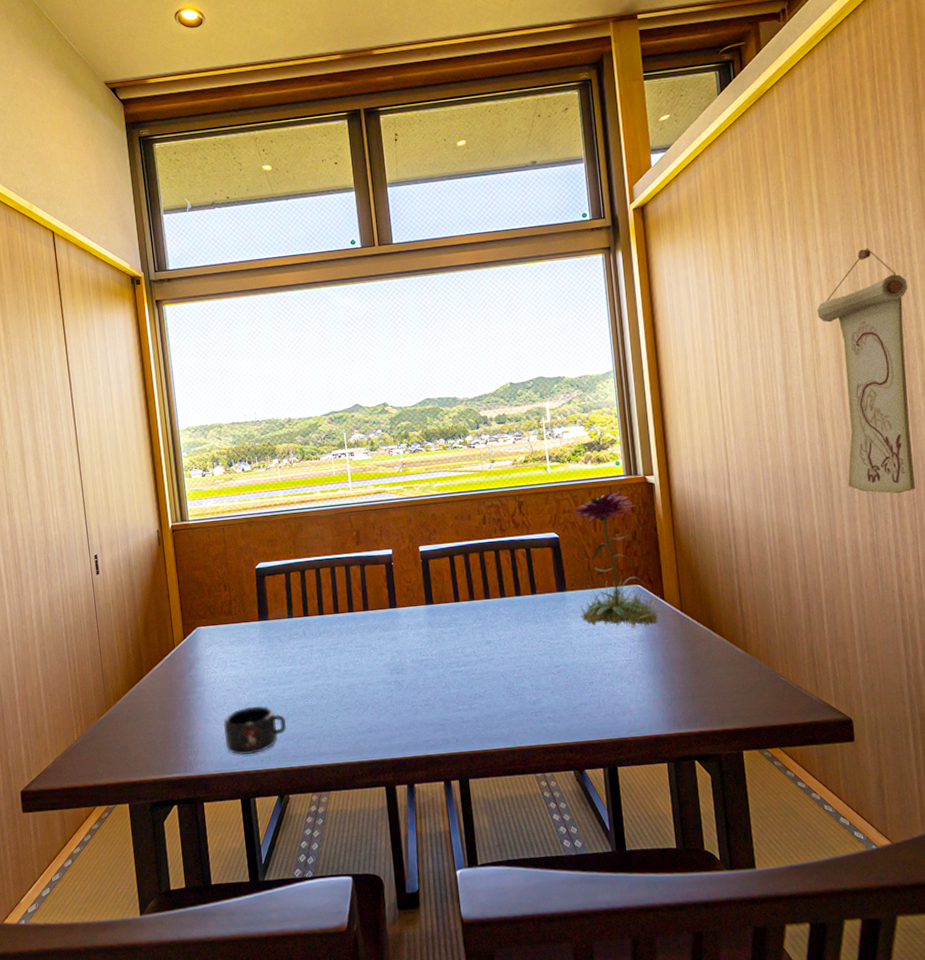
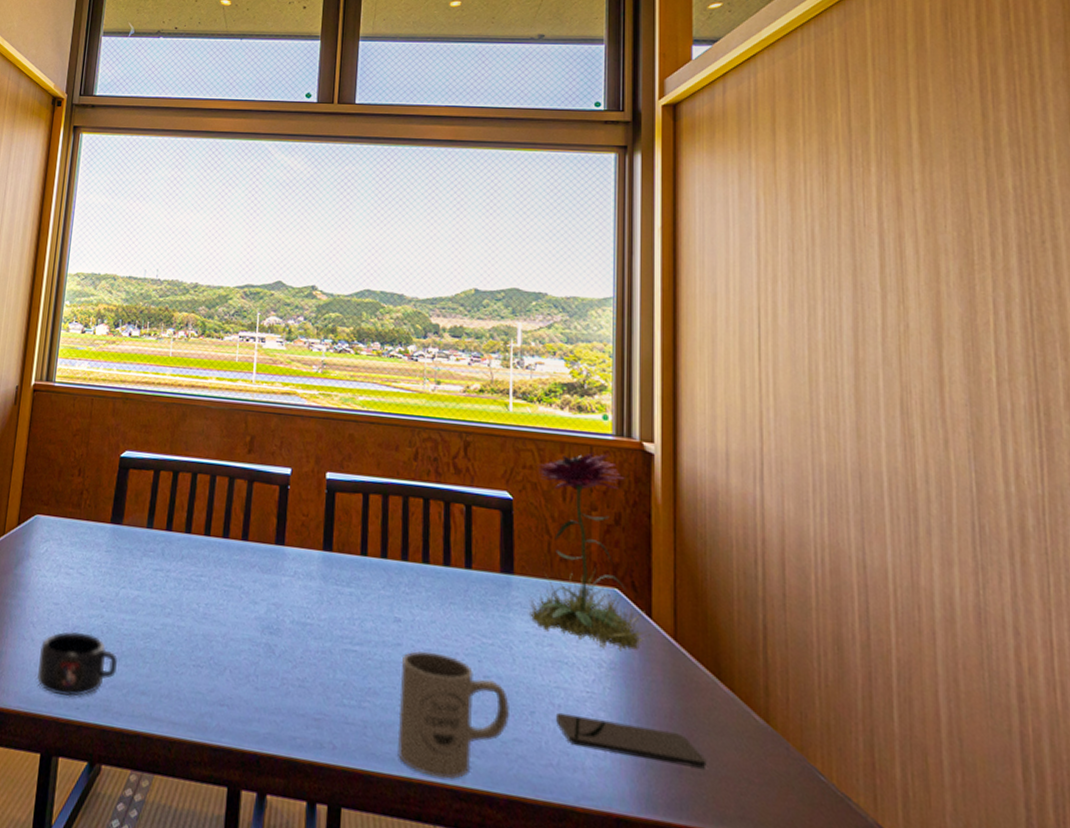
mug: none [495,658,577,743] -> present [397,650,511,780]
smartphone: none [607,673,710,698] -> present [555,712,707,769]
wall scroll: present [817,247,916,494] -> none [908,198,1051,542]

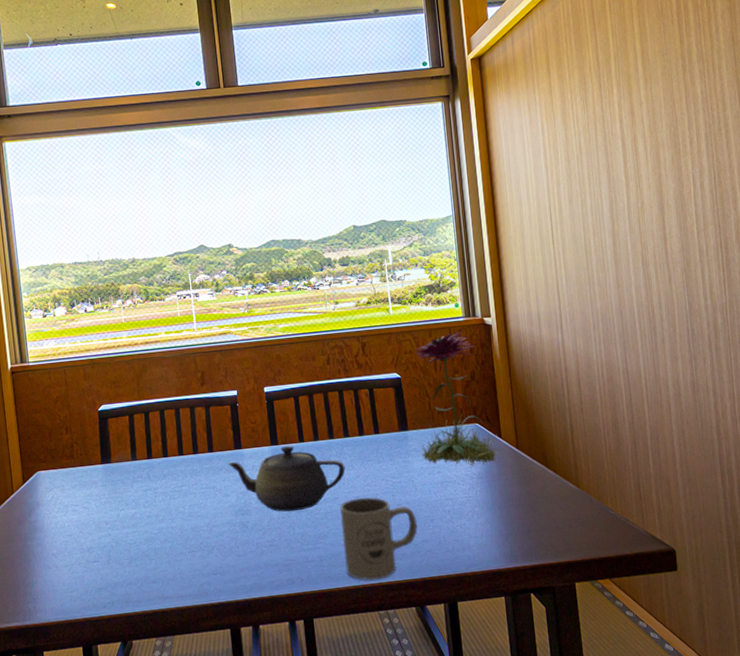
mug: present [37,631,117,697] -> none [64,550,130,601]
teapot: none [261,555,418,649] -> present [226,445,346,512]
smartphone: present [555,712,707,769] -> none [447,508,544,534]

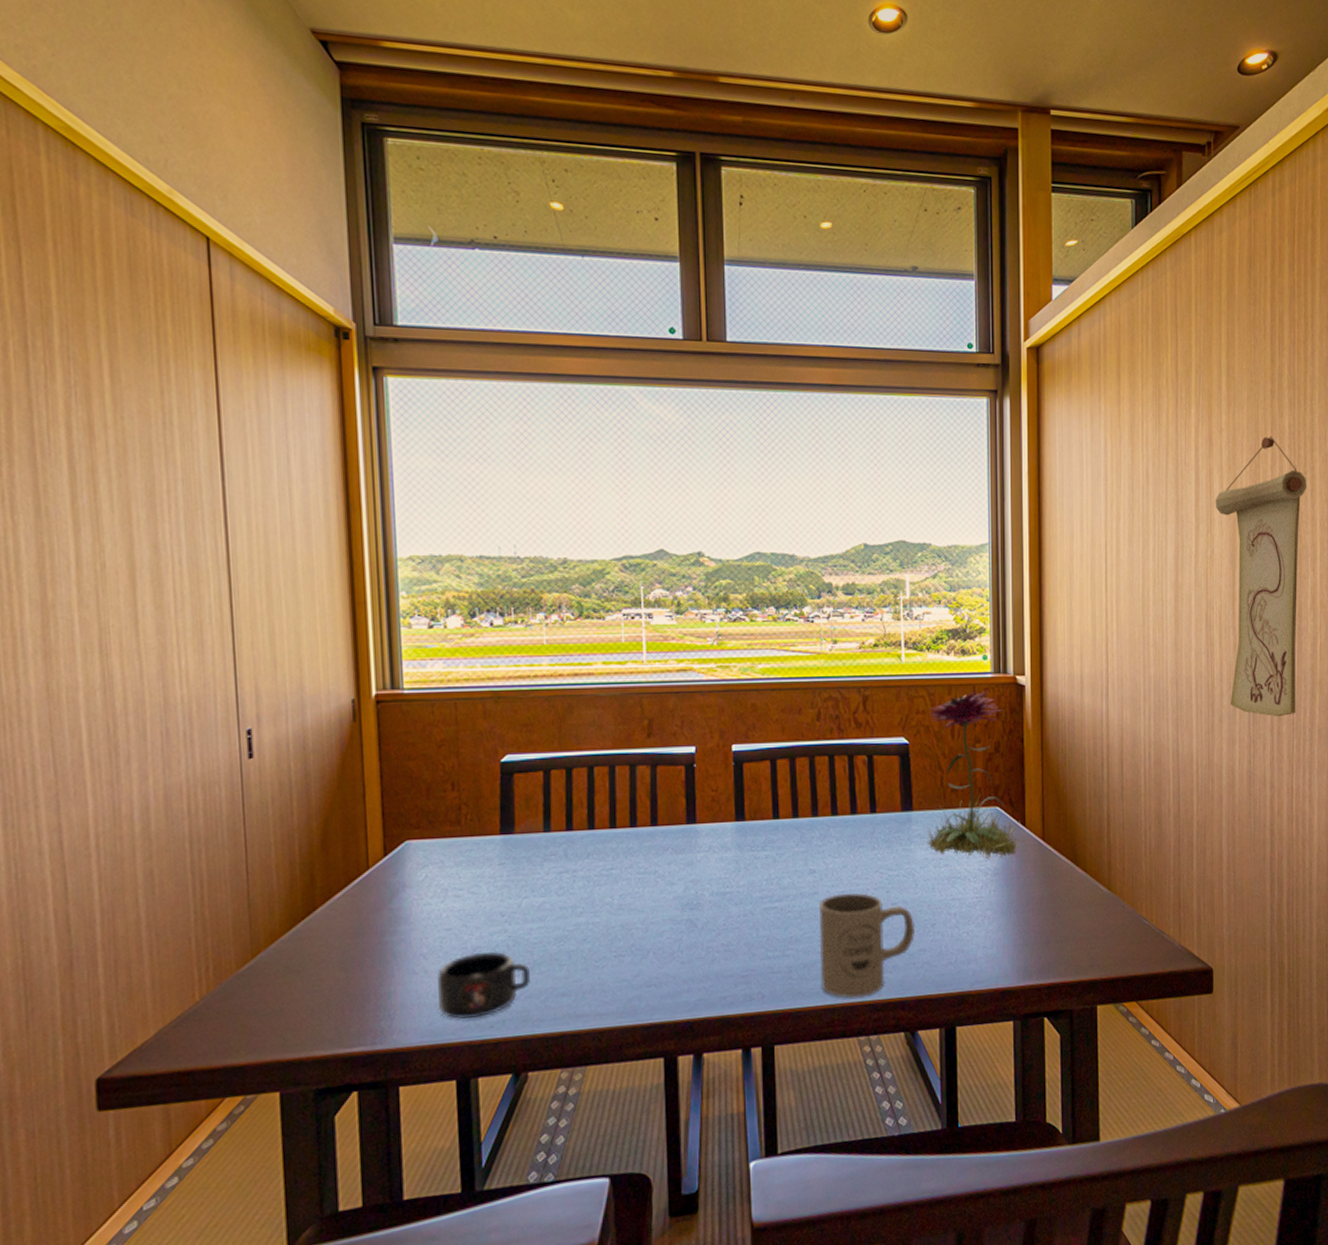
mug: none [64,550,130,601] -> present [436,951,530,1019]
teapot: present [226,445,346,512] -> none [674,822,830,908]
wall scroll: none [641,102,731,335] -> present [1215,436,1307,717]

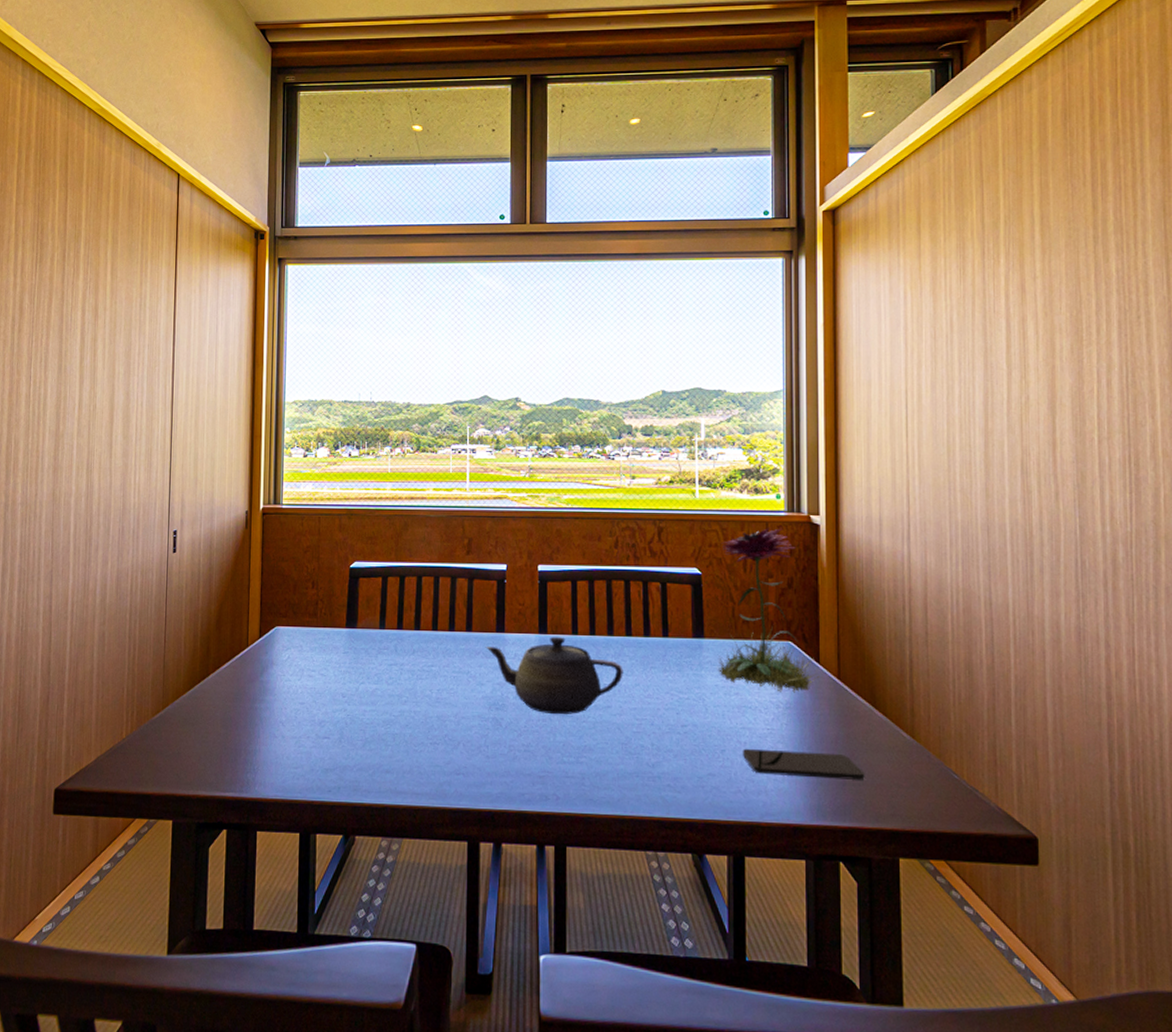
mug: present [436,951,530,1019] -> none [290,725,362,782]
teapot: none [674,822,830,908] -> present [485,636,623,715]
mug: present [818,892,916,998] -> none [611,710,705,813]
smartphone: none [952,914,1067,944] -> present [742,748,865,780]
wall scroll: present [1215,436,1307,717] -> none [1029,281,1141,571]

